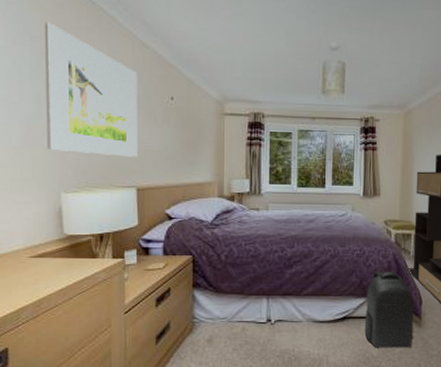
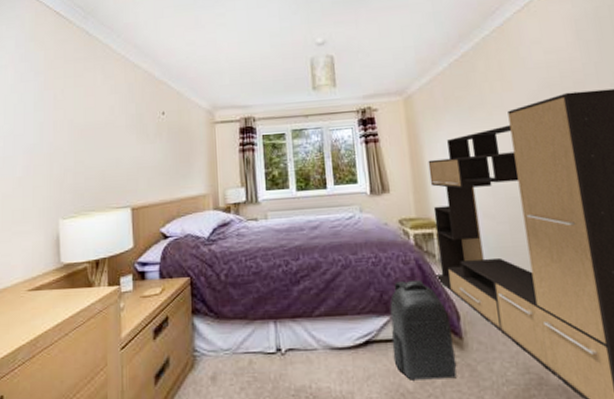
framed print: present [45,22,138,157] -> none [47,57,132,177]

